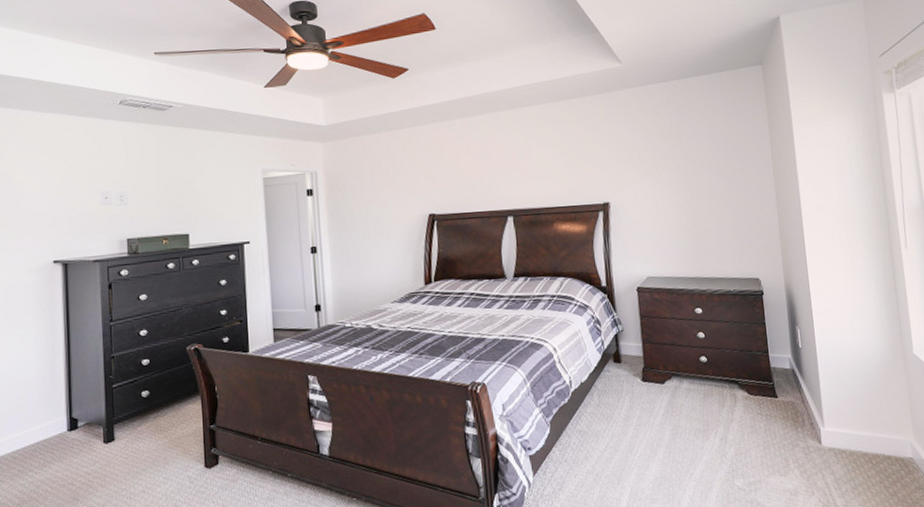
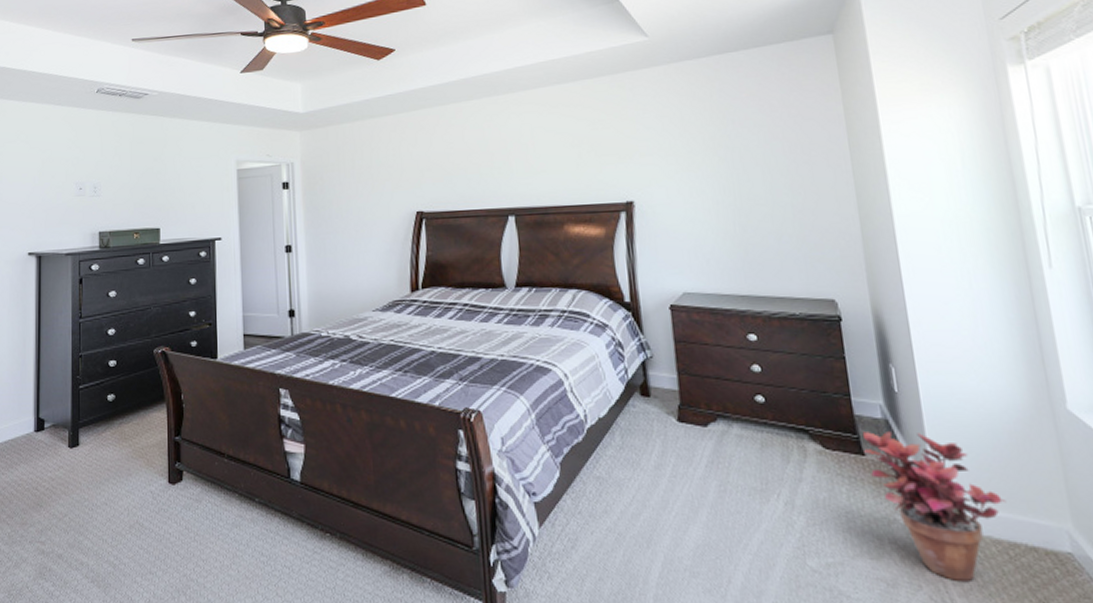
potted plant: none [777,378,872,487] -> present [863,432,1007,583]

